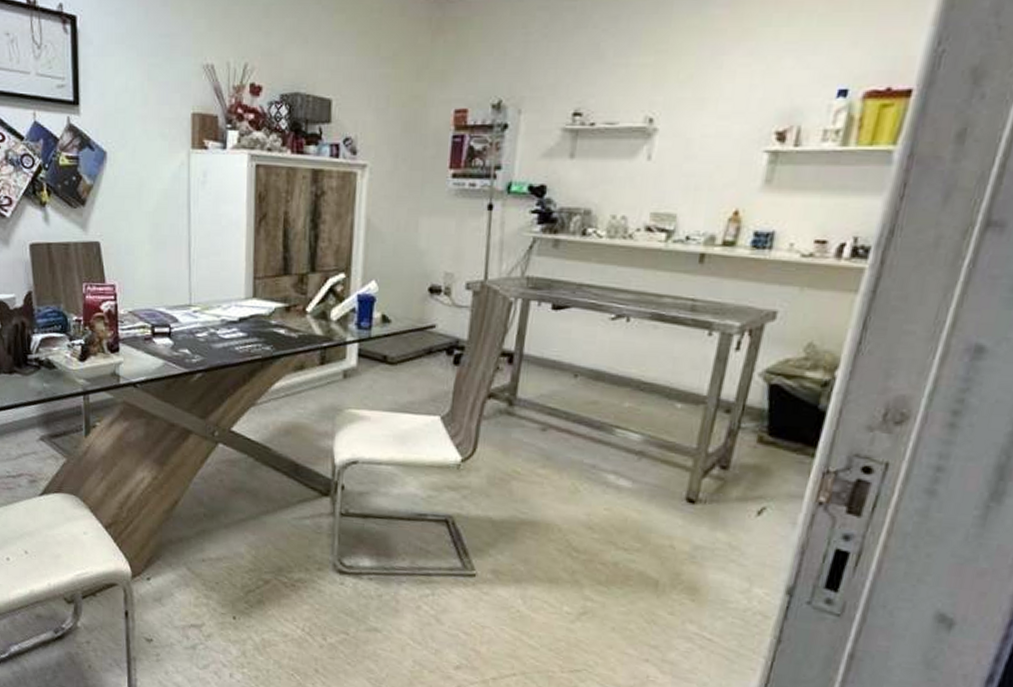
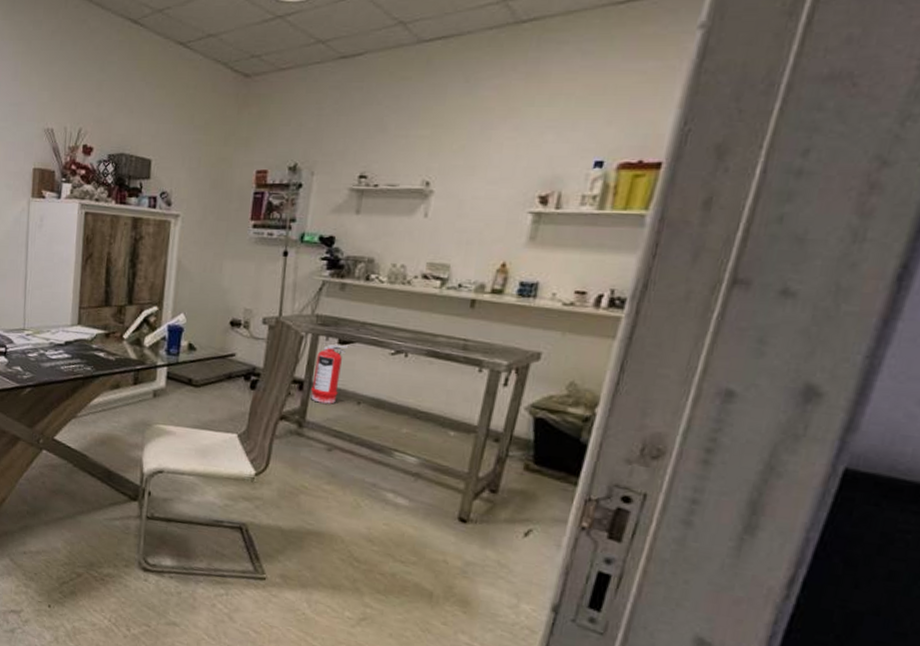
fire extinguisher: none [522,310,562,378] -> present [311,344,348,404]

